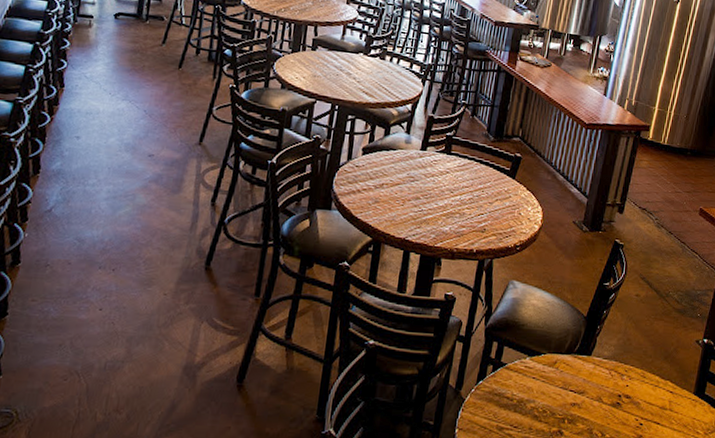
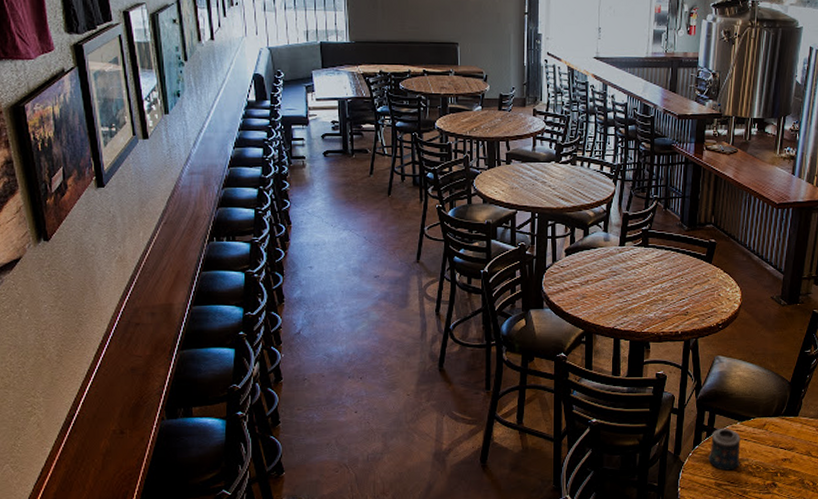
candle: none [492,362,529,413] -> present [708,428,741,471]

